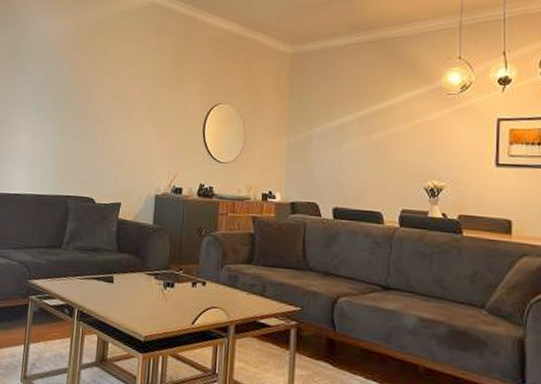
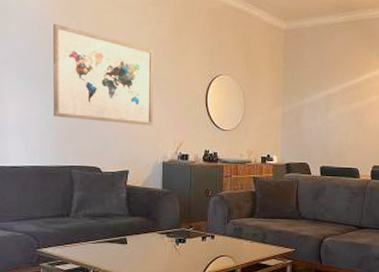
wall art: none [57,59,154,157] -> present [53,23,154,126]

